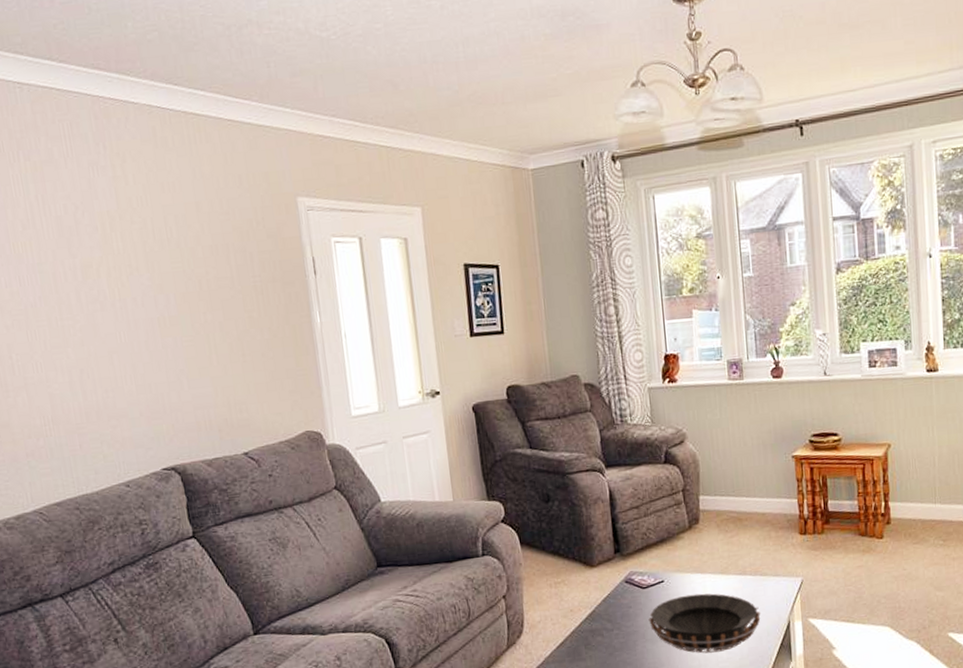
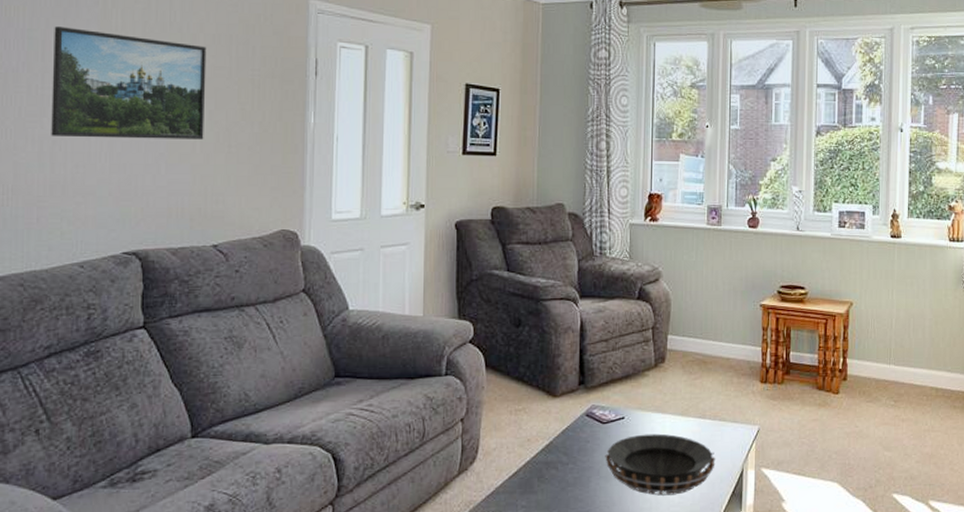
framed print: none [61,256,219,365] -> present [51,26,207,140]

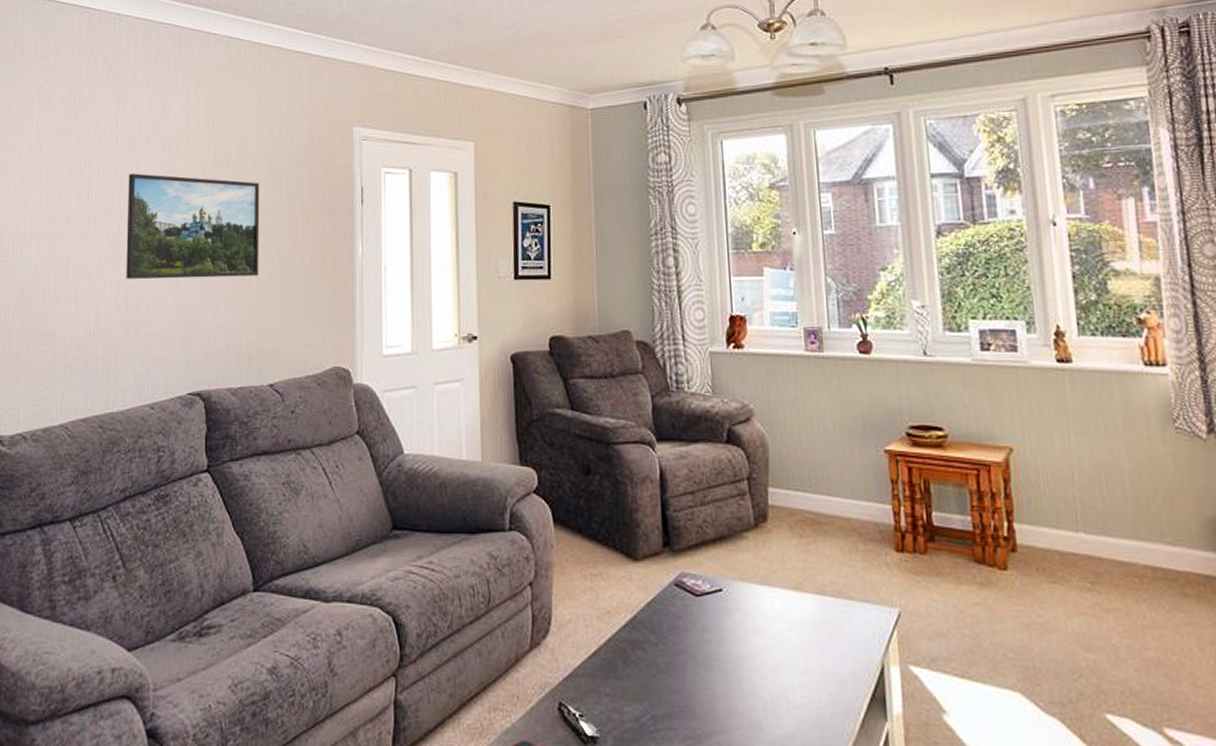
decorative bowl: present [605,433,716,496] -> none [702,611,845,694]

